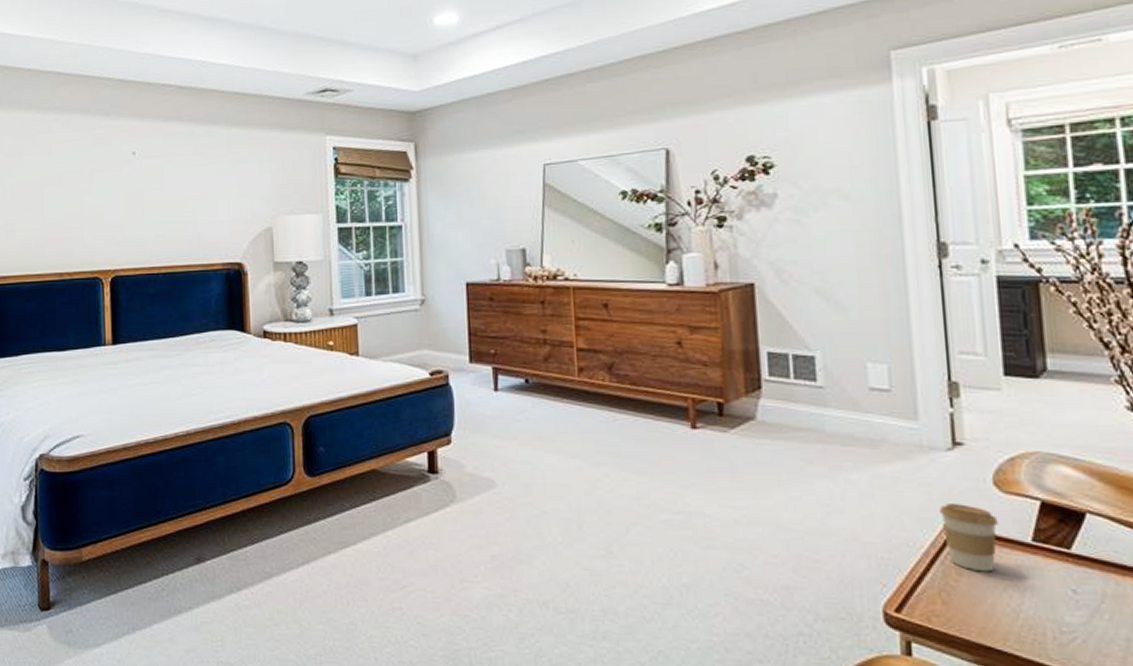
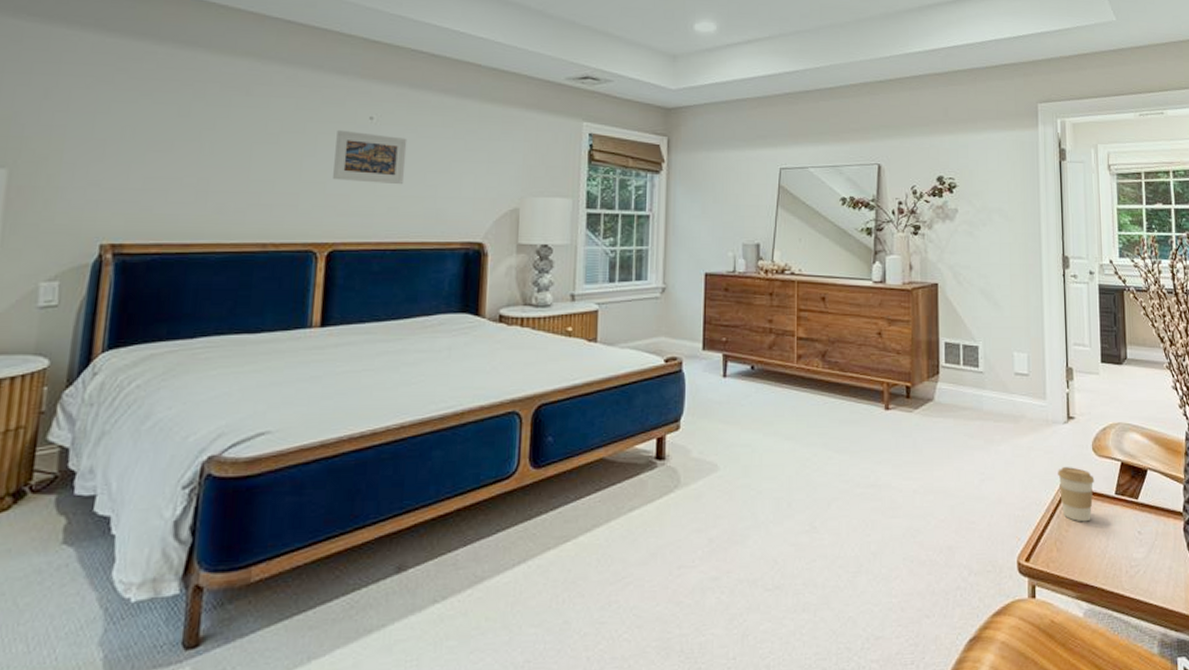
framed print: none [107,166,168,213] -> present [333,129,408,185]

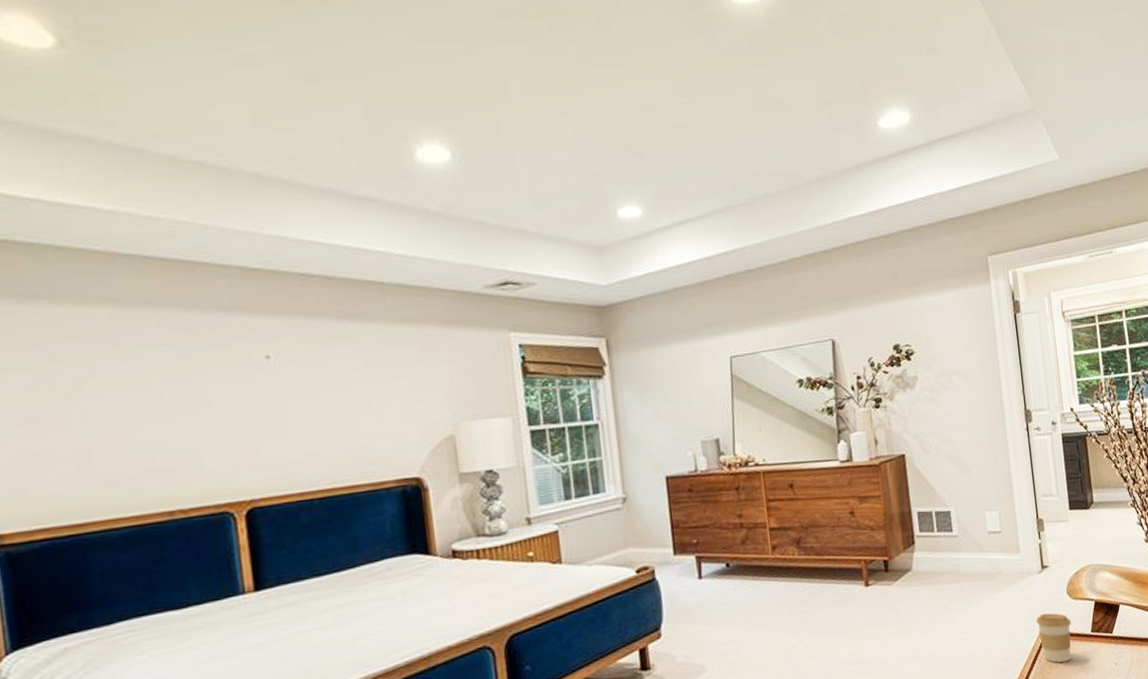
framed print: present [333,129,408,185] -> none [230,374,320,432]

